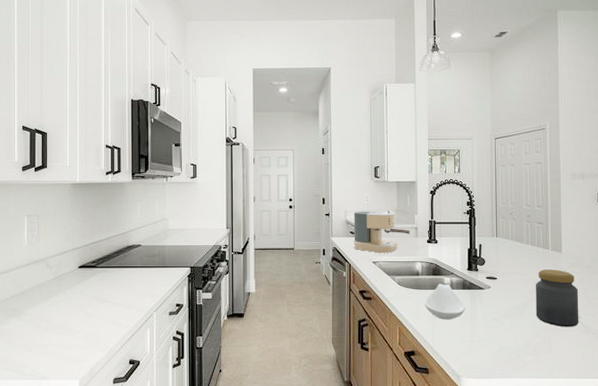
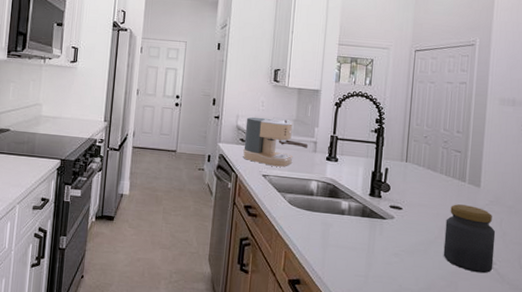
spoon rest: present [424,284,465,320] -> none [316,207,363,250]

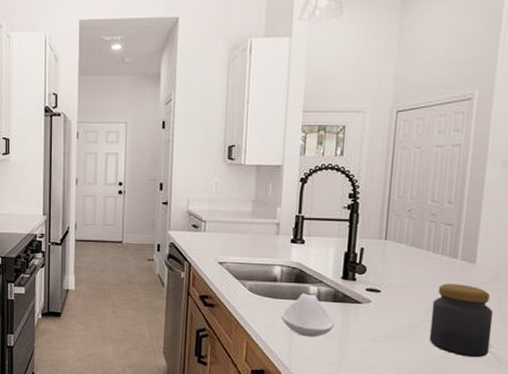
coffee maker: present [242,117,308,167] -> none [195,199,270,253]
spoon rest: none [316,207,363,250] -> present [280,293,334,337]

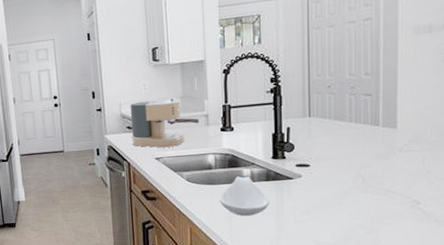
coffee maker: none [195,199,270,253] -> present [130,98,200,148]
jar: present [429,283,494,358] -> none [360,149,418,216]

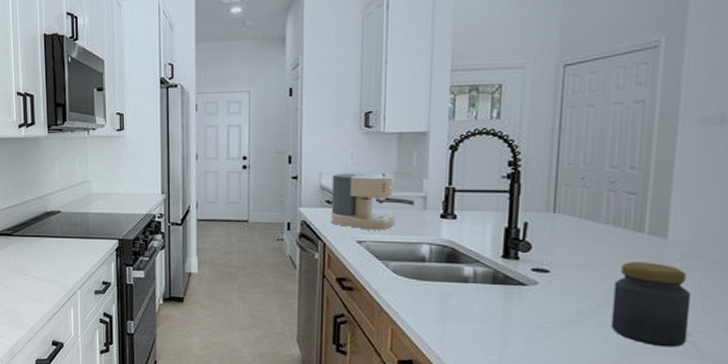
spoon rest: present [218,176,270,216] -> none [430,274,494,324]
jar: none [360,149,418,216] -> present [610,262,692,348]

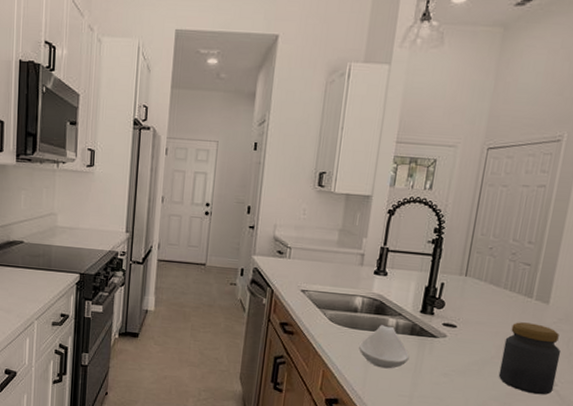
coffee maker: present [329,171,415,230] -> none [279,226,355,282]
spoon rest: none [430,274,494,324] -> present [358,325,410,369]

